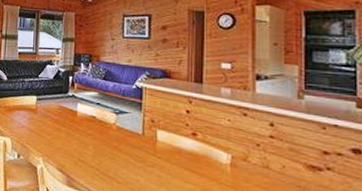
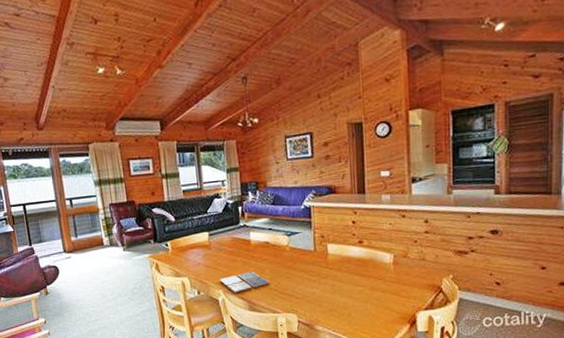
drink coaster: none [41,143,92,165] -> present [220,271,270,294]

